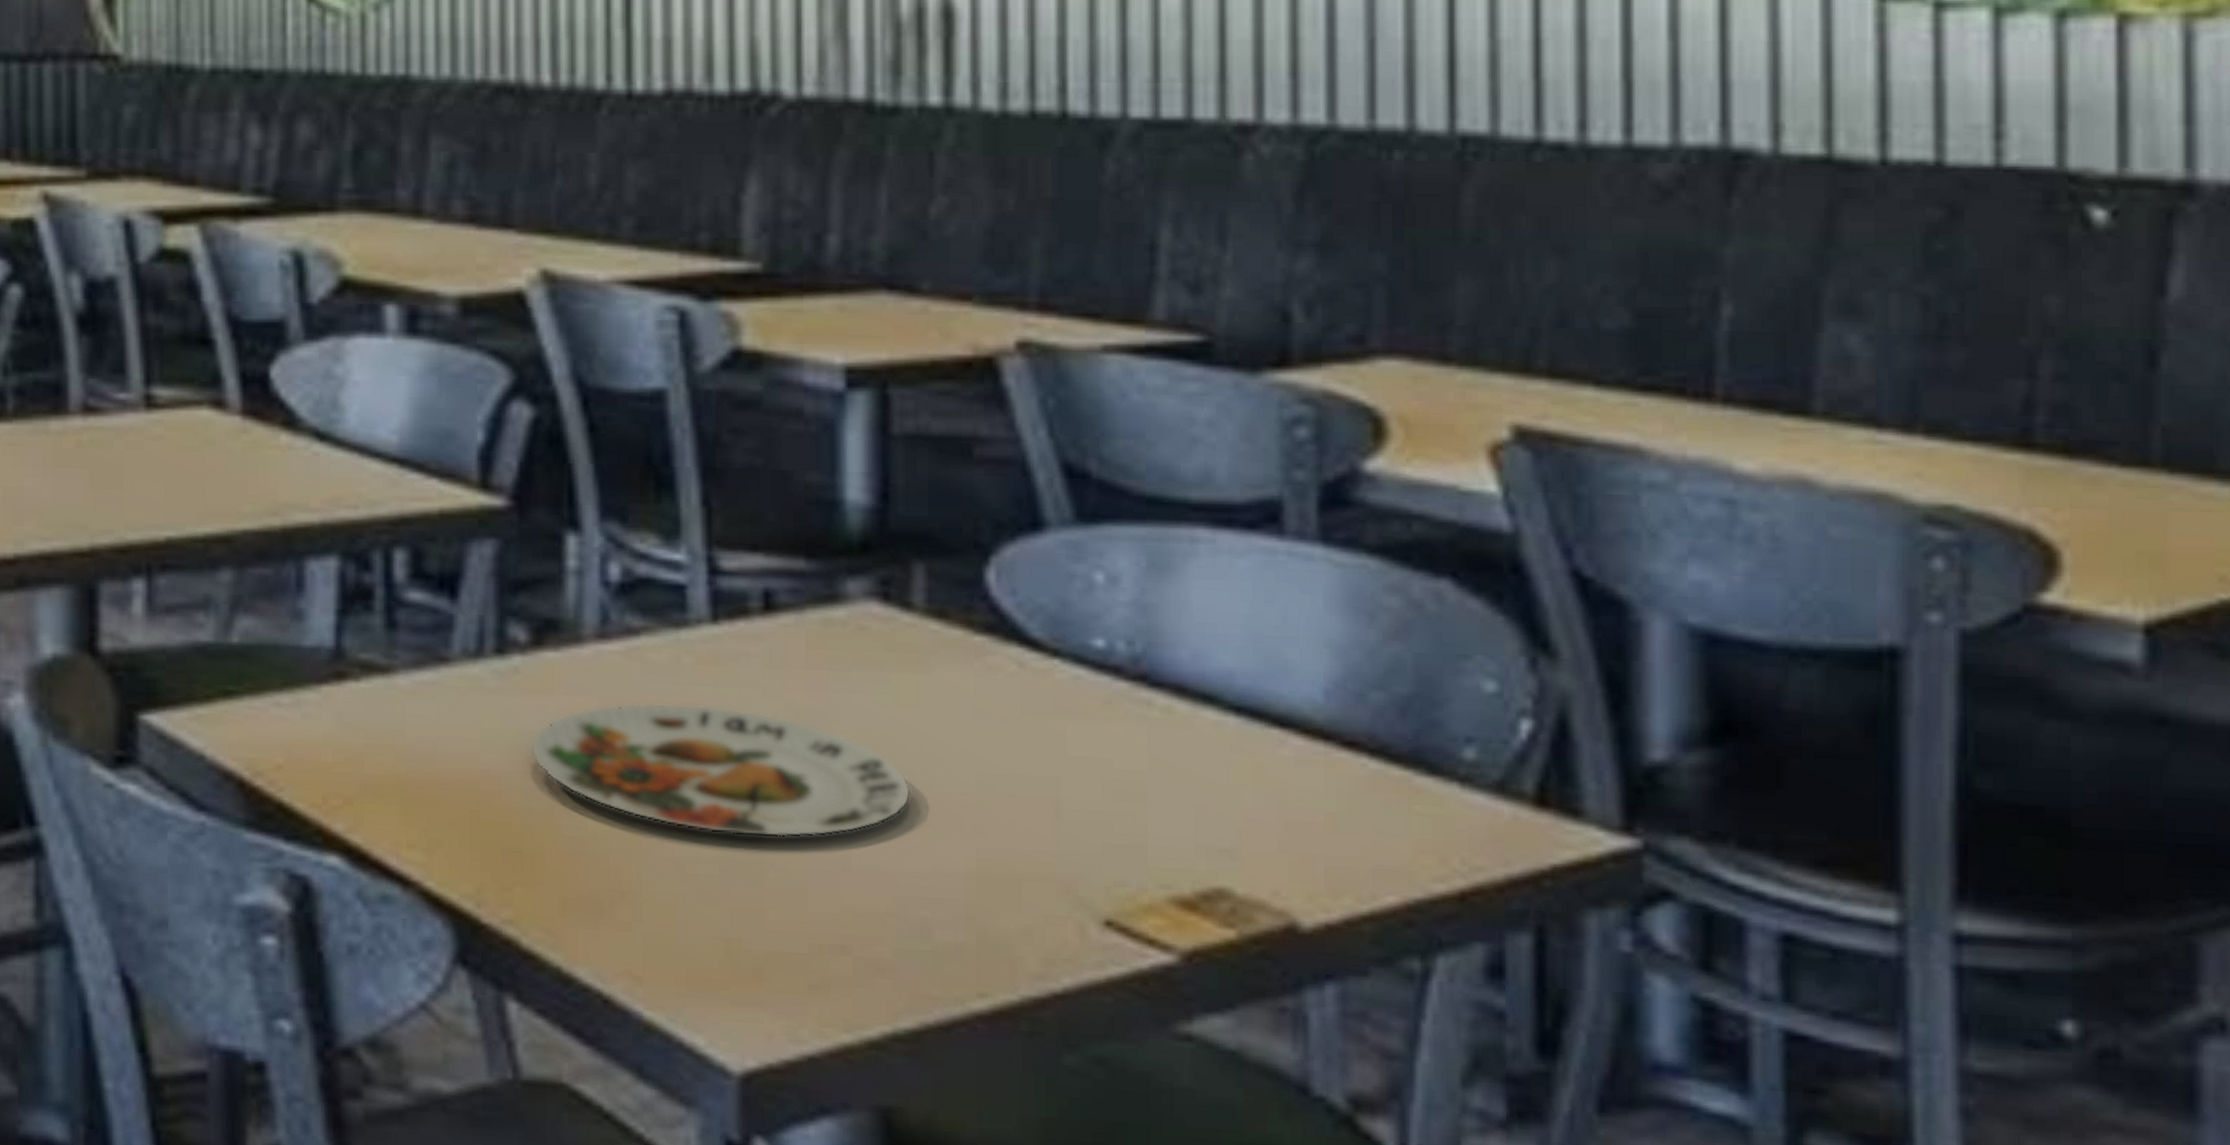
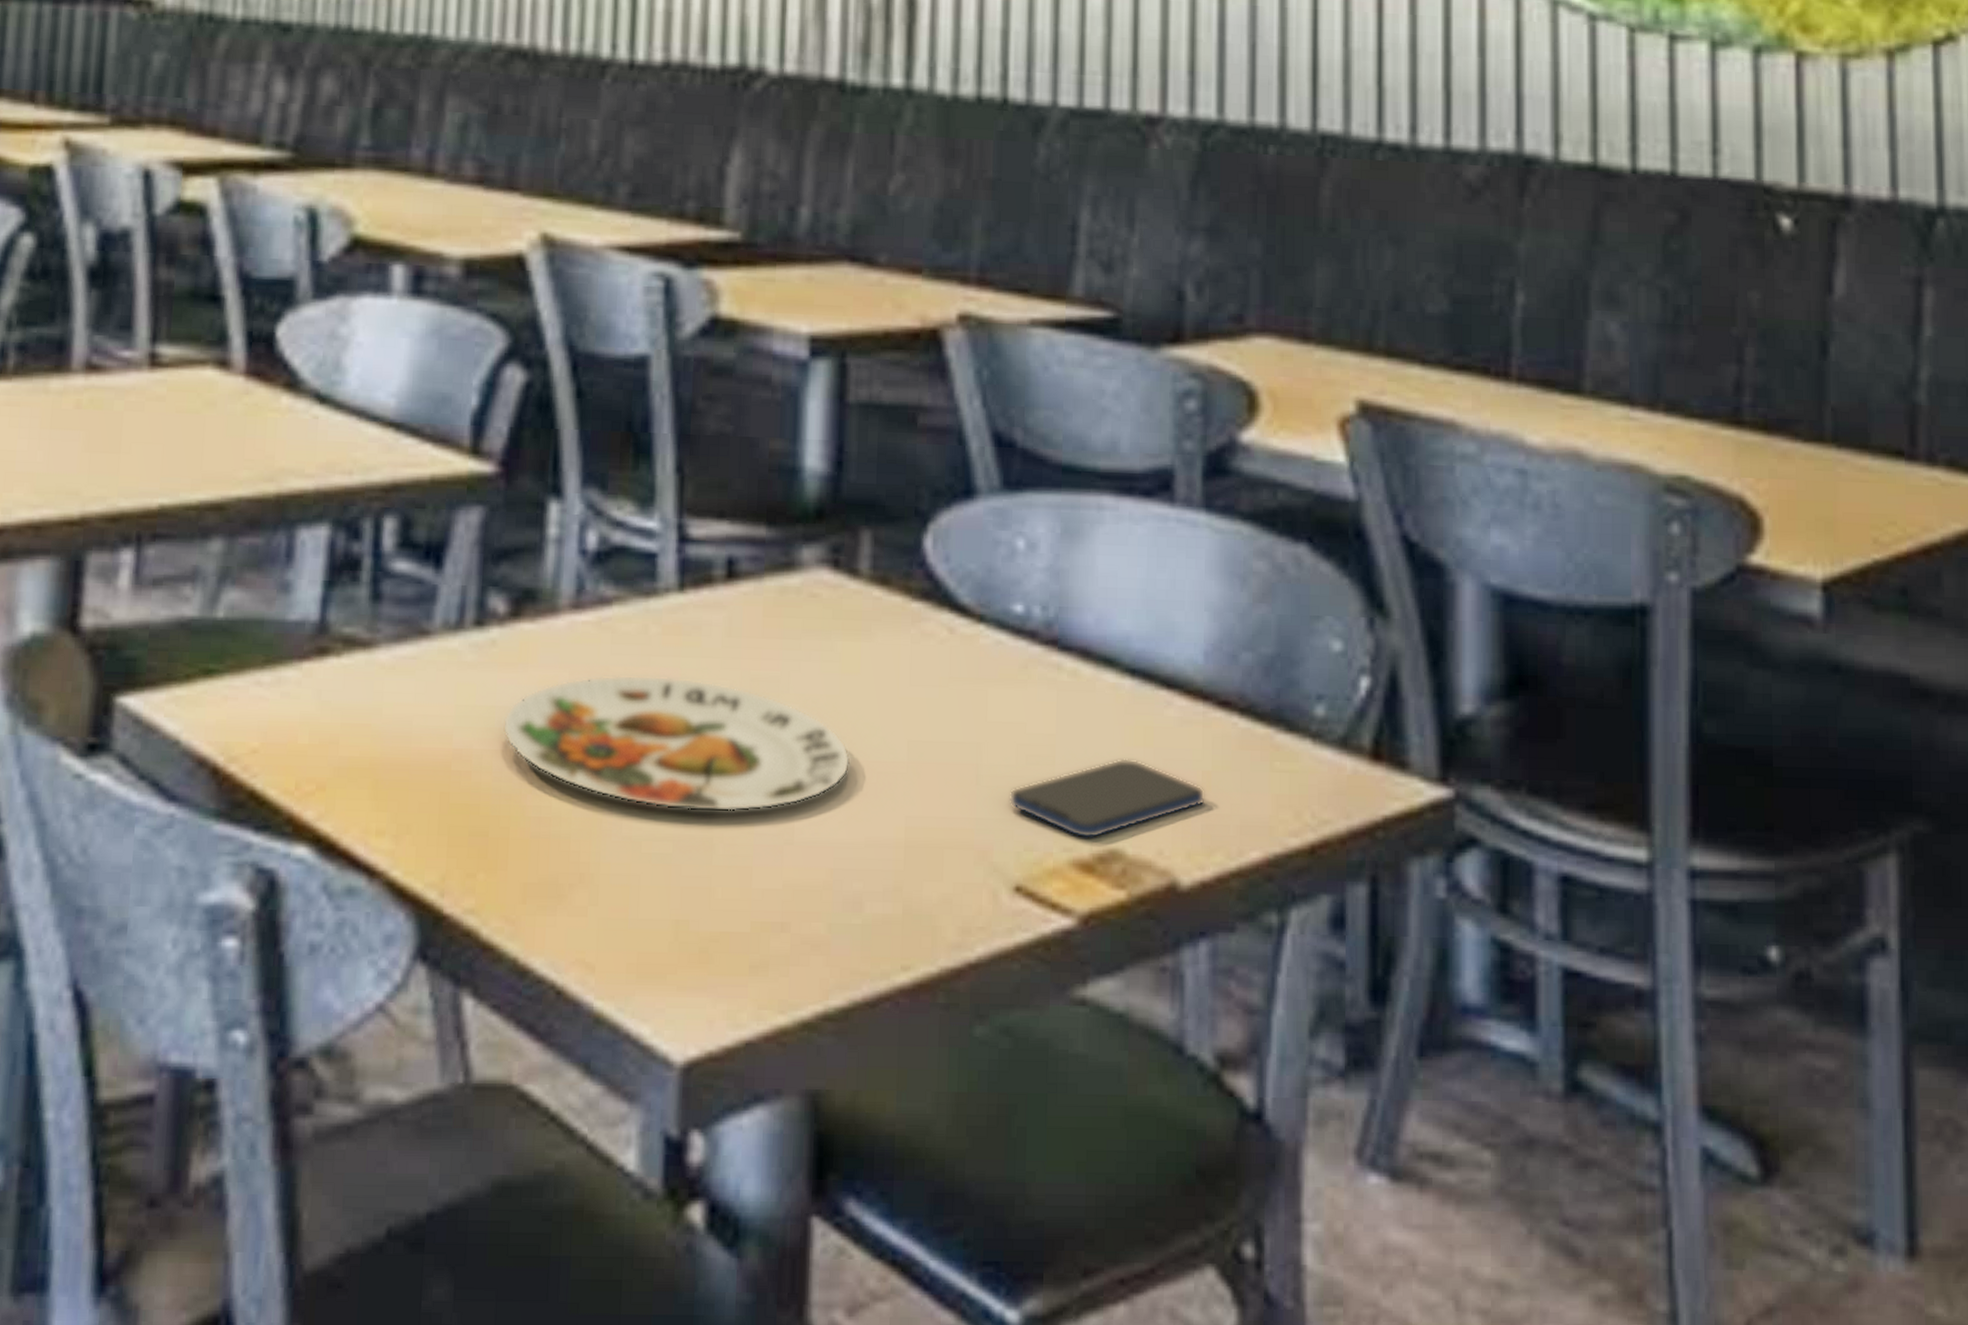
smartphone: none [1094,797,1329,877] -> present [1009,758,1205,839]

